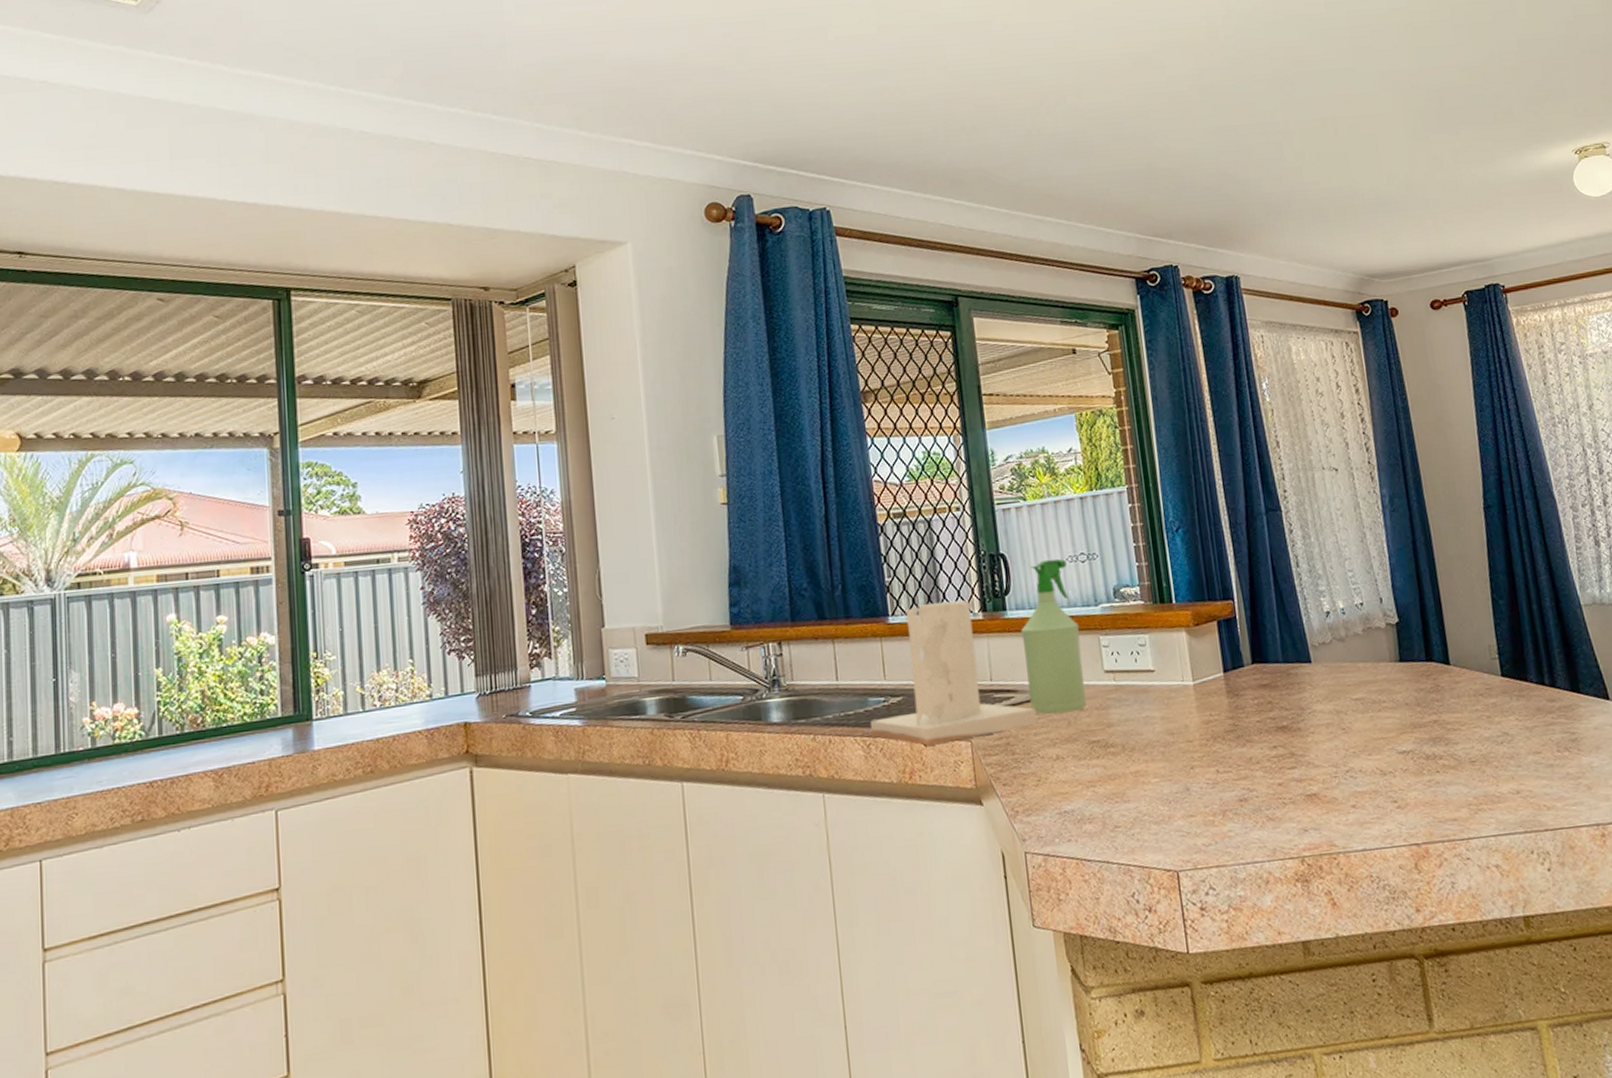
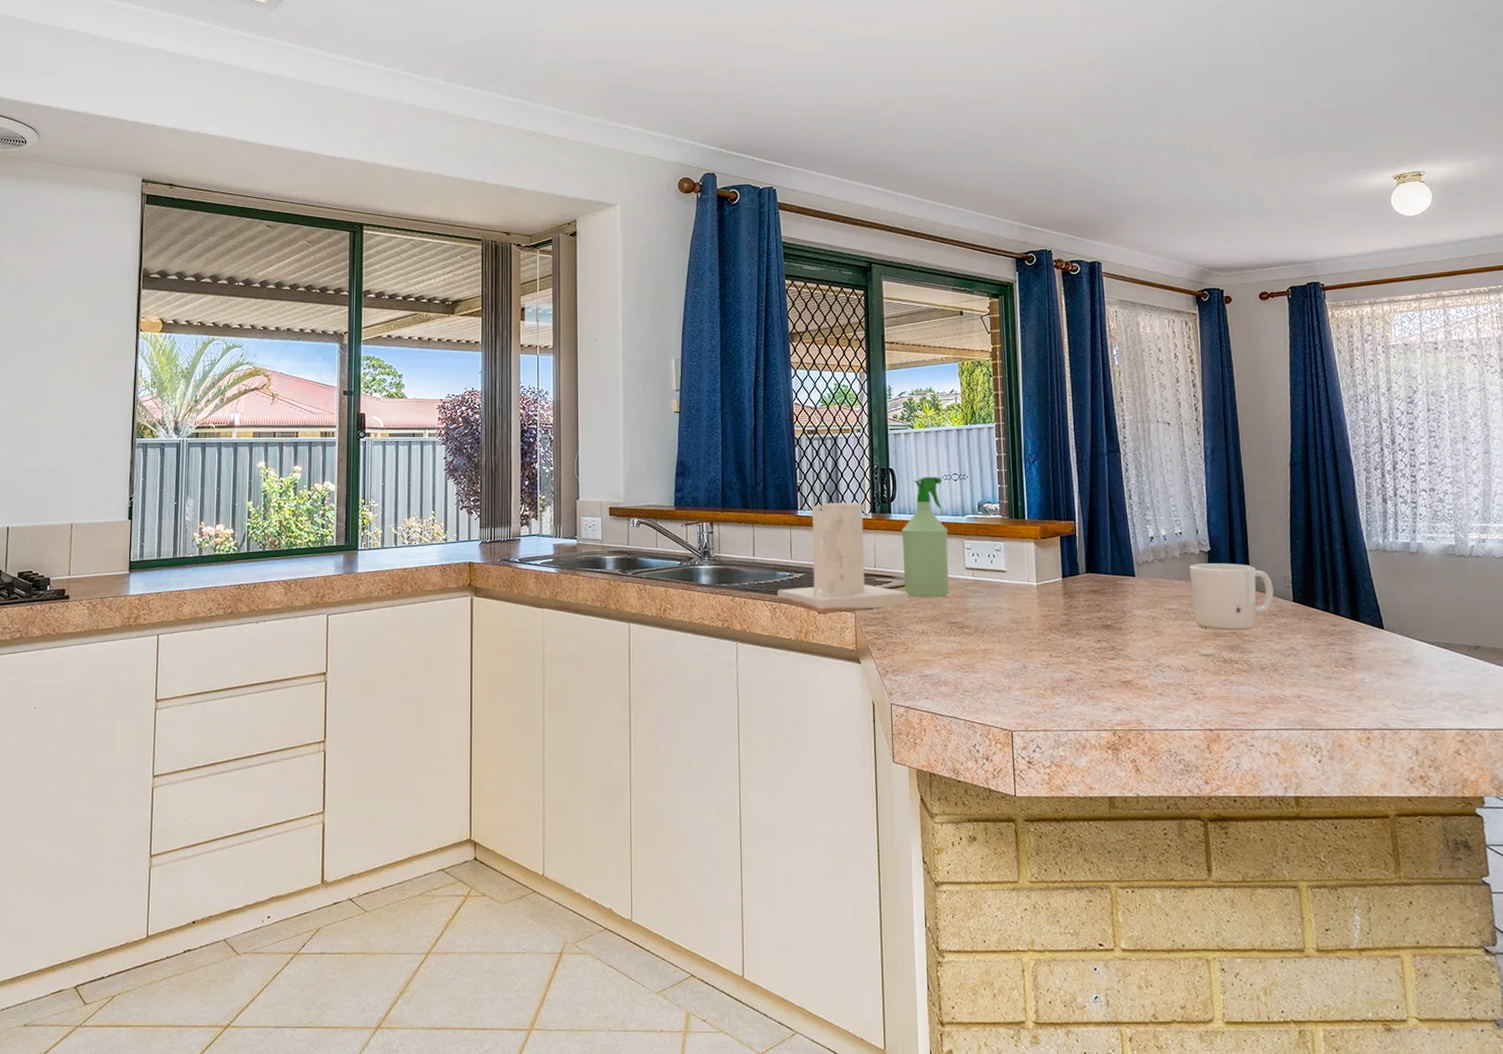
mug: none [1375,635,1478,720] -> present [1189,563,1274,631]

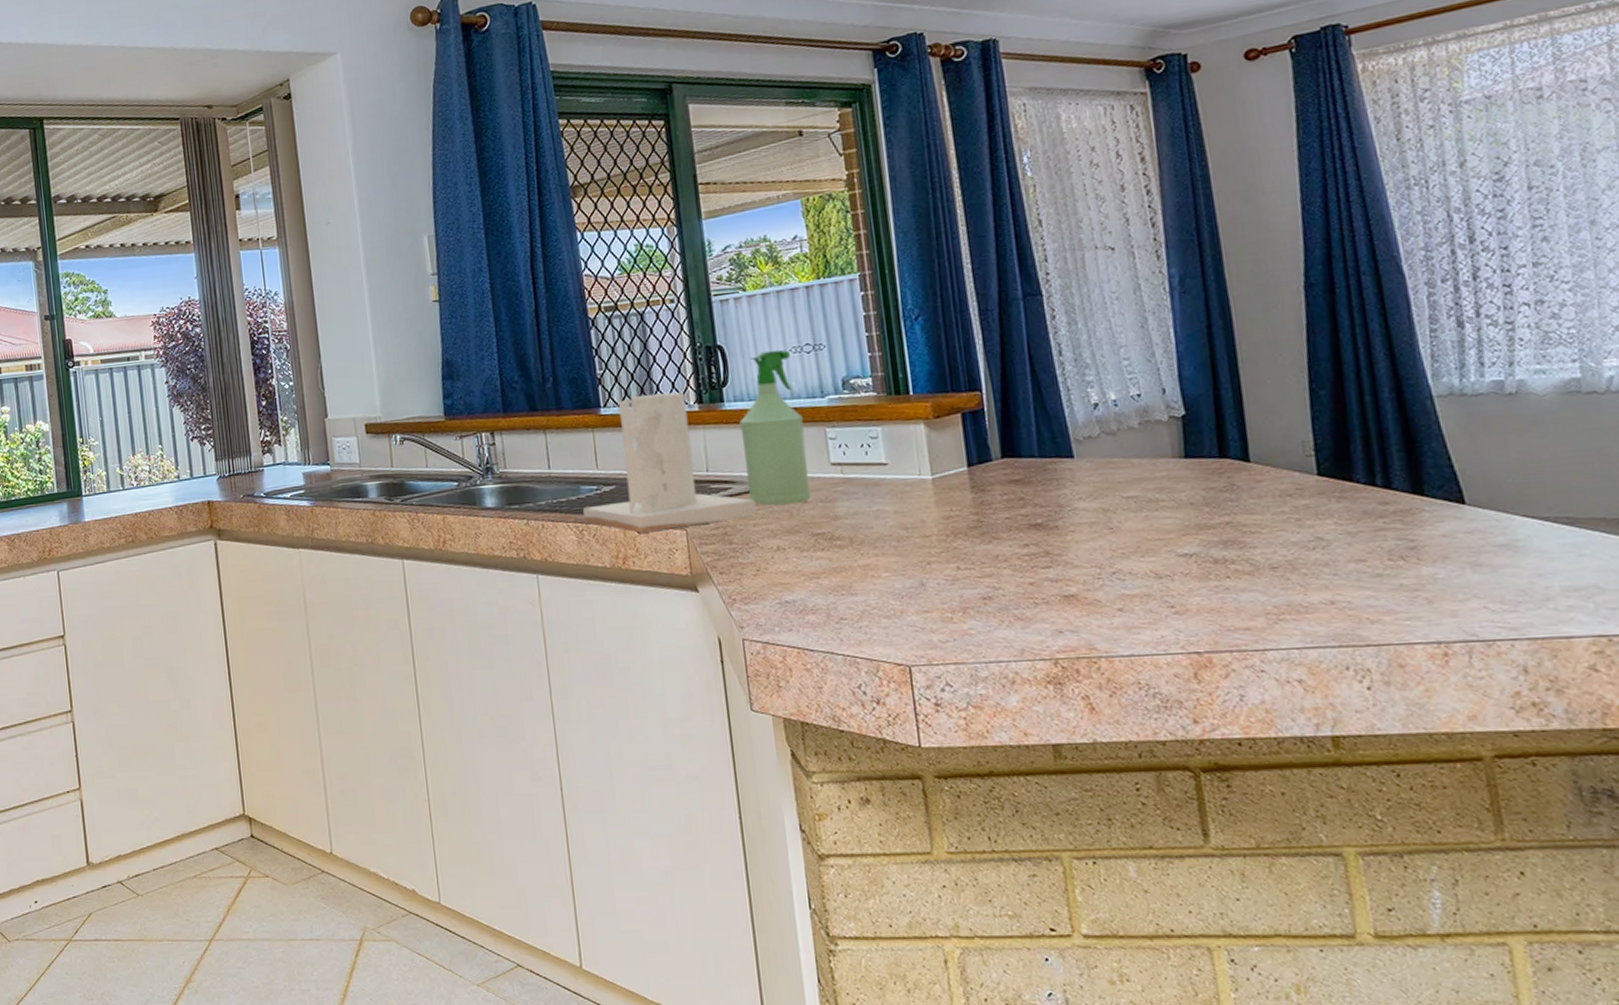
mug: present [1189,563,1274,631] -> none [1154,429,1287,521]

